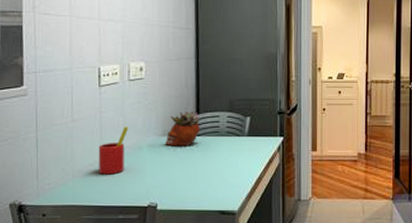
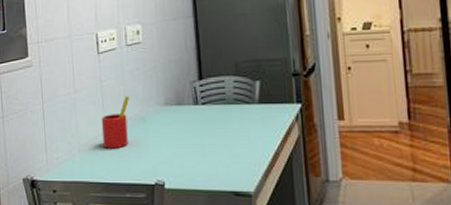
succulent planter: present [165,111,200,147] -> none [168,77,204,117]

